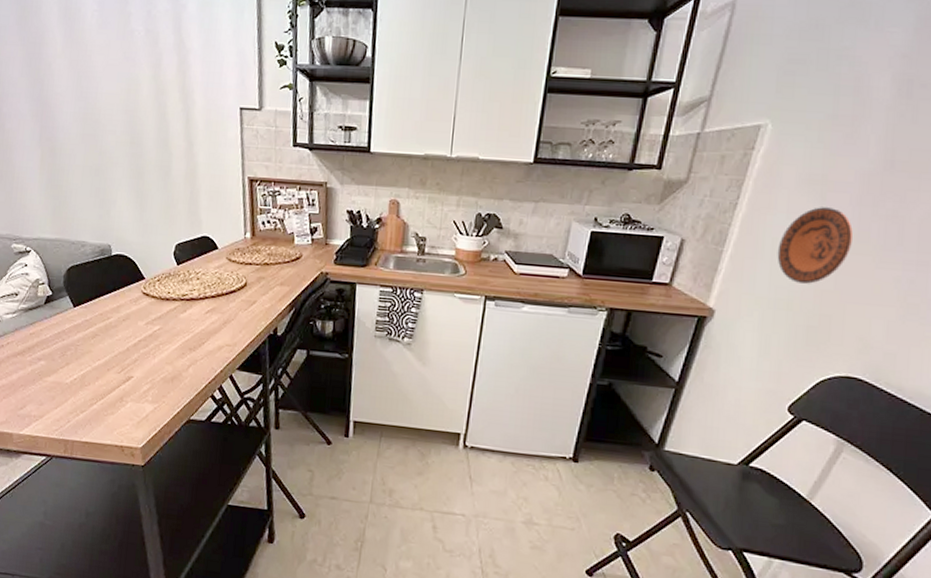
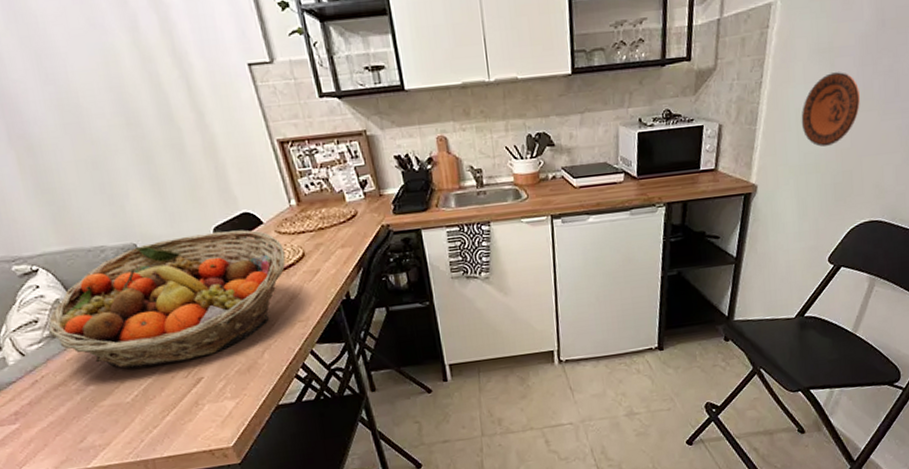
fruit basket: none [23,246,230,359] -> present [47,230,286,370]

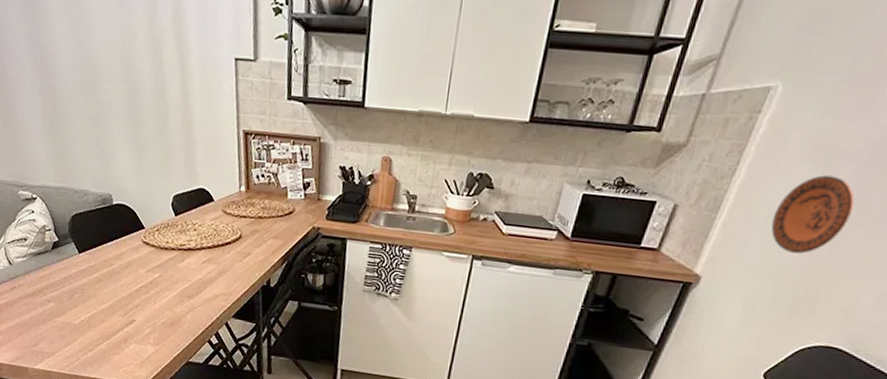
fruit basket: present [47,230,286,370] -> none [32,196,226,304]

